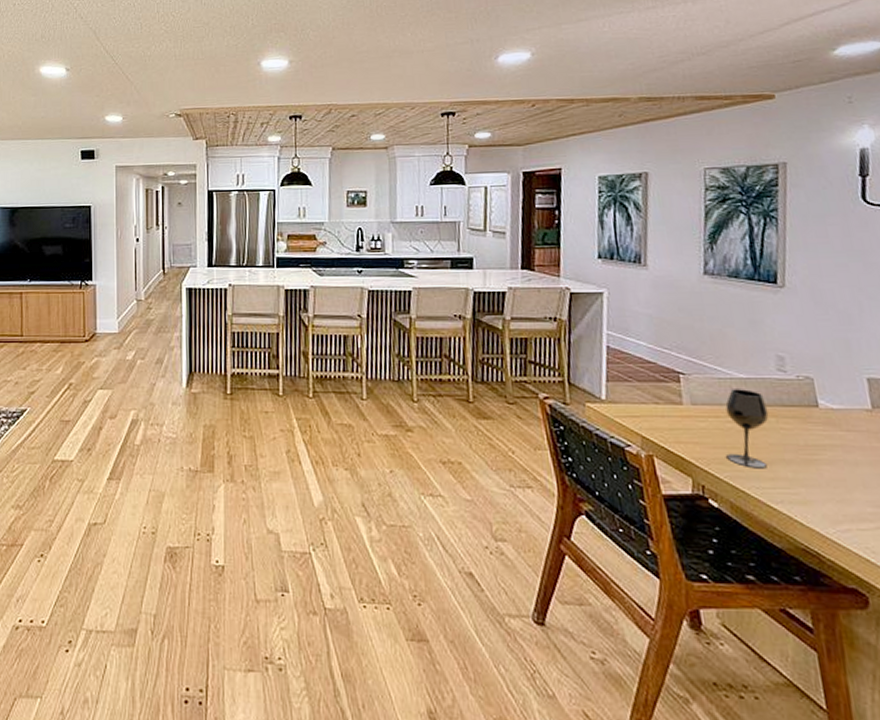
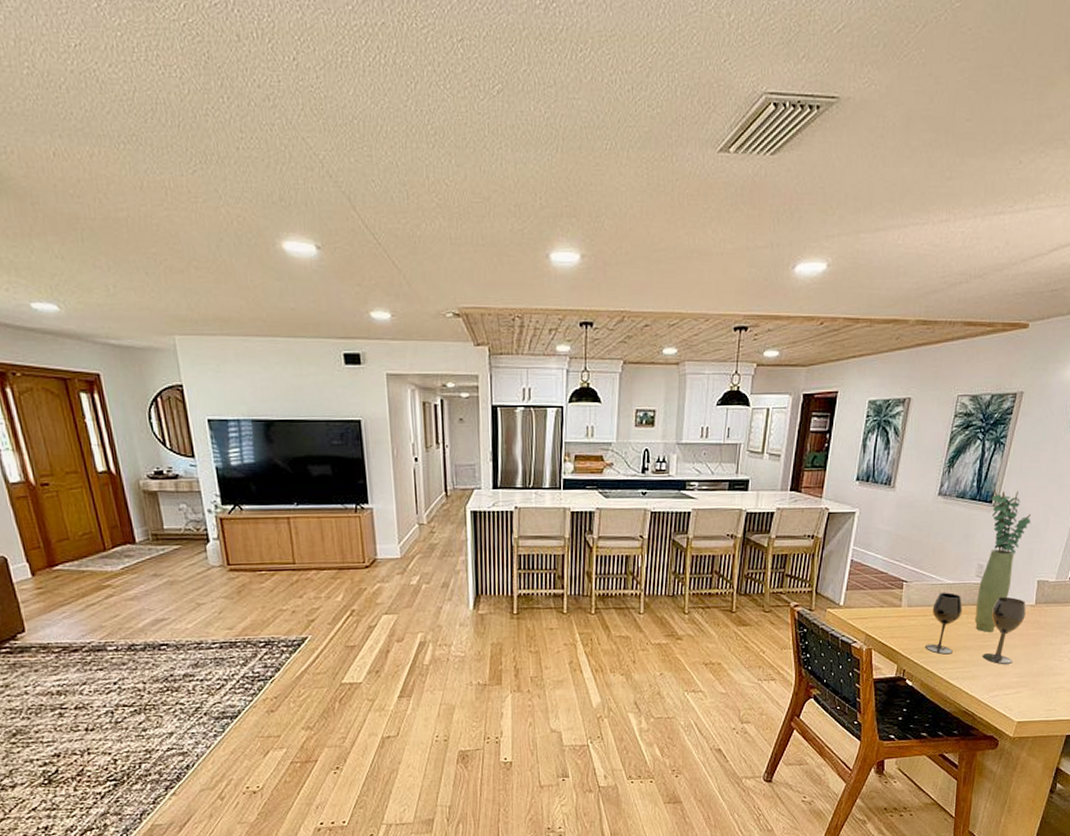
vase: none [774,268,837,442] -> present [974,489,1031,632]
wine glass: none [810,397,862,487] -> present [982,596,1026,664]

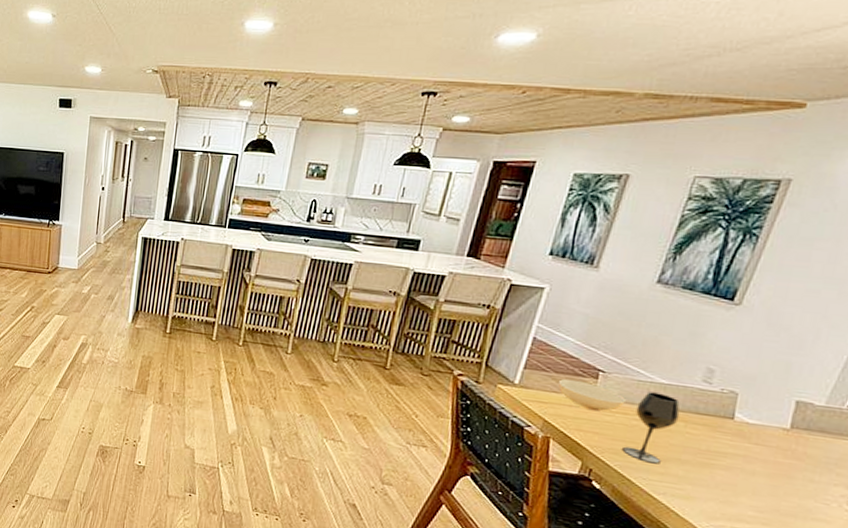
bowl: none [873,593,925,618] -> present [558,379,627,411]
vase: present [974,489,1031,632] -> none [695,285,792,450]
wine glass: present [982,596,1026,664] -> none [703,410,776,493]

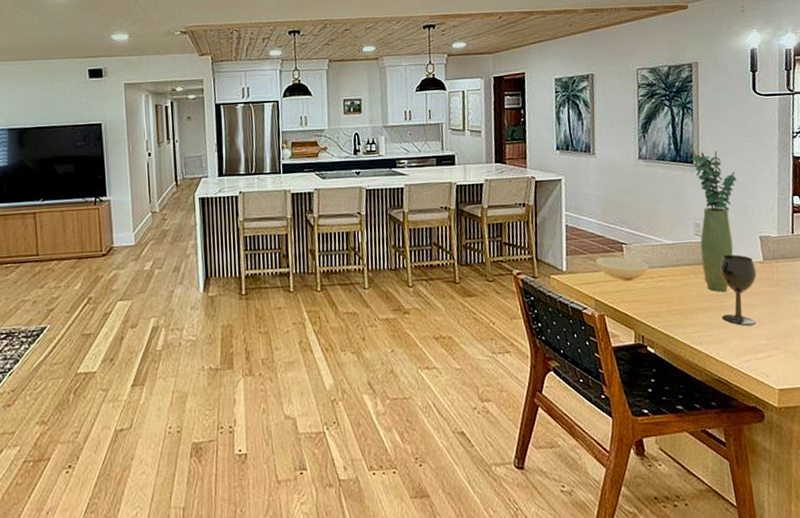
wineglass: present [622,392,681,464] -> none [657,253,690,318]
vase: none [695,285,792,450] -> present [691,150,737,292]
wine glass: none [703,410,776,493] -> present [719,254,757,326]

